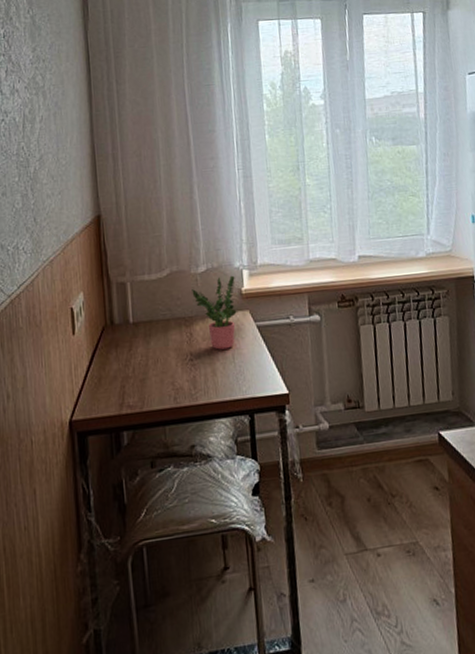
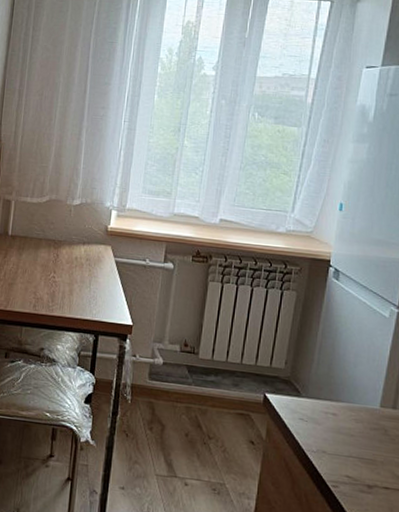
potted plant: present [192,275,237,350] -> none [64,213,104,275]

